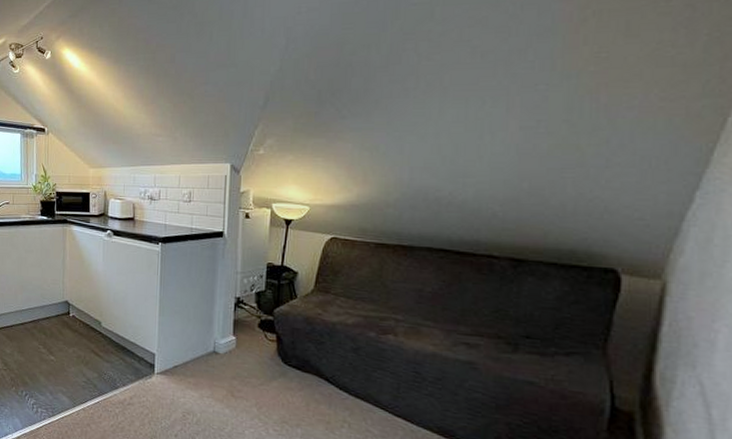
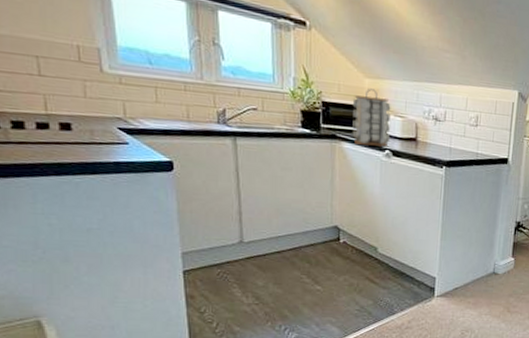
spice rack: none [79,177,112,228] -> present [352,88,391,147]

